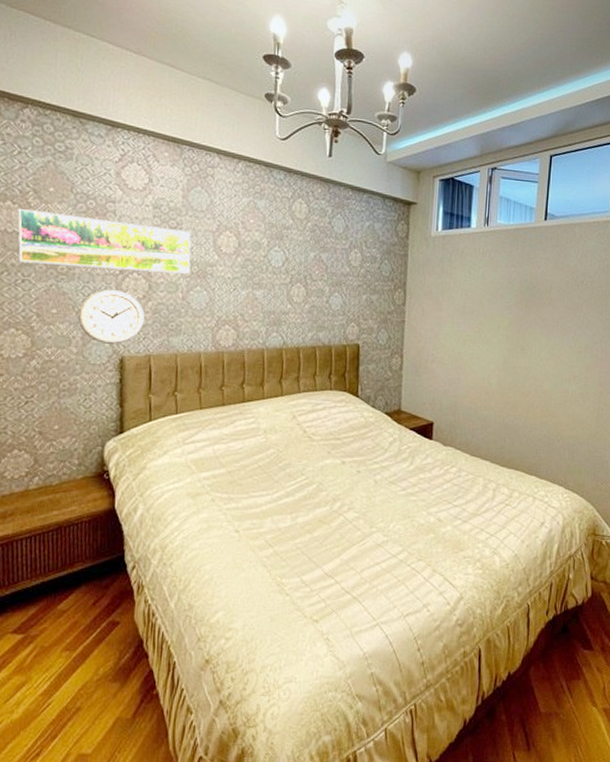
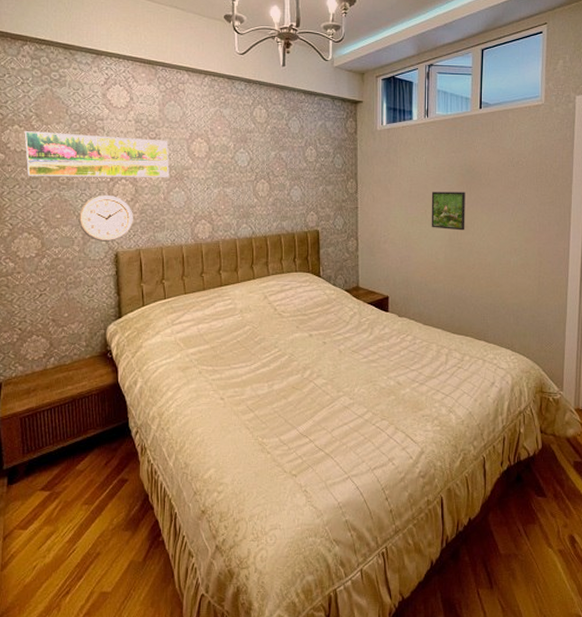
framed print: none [485,308,524,354] -> present [431,191,465,231]

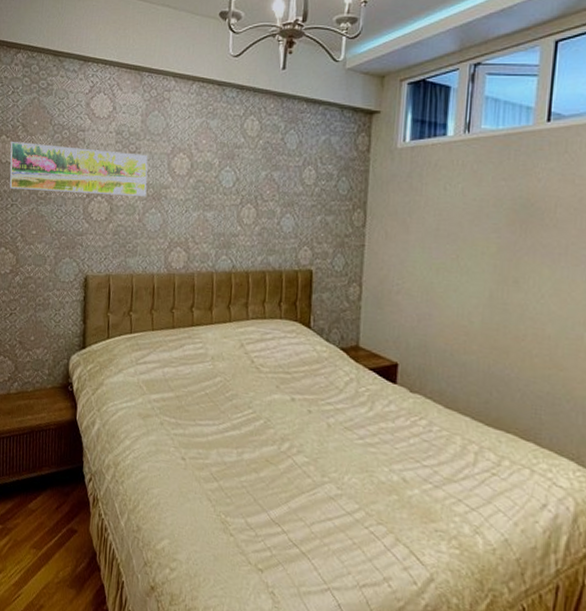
wall clock: present [78,194,133,242] -> none [52,212,106,264]
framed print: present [431,191,465,231] -> none [464,231,518,287]

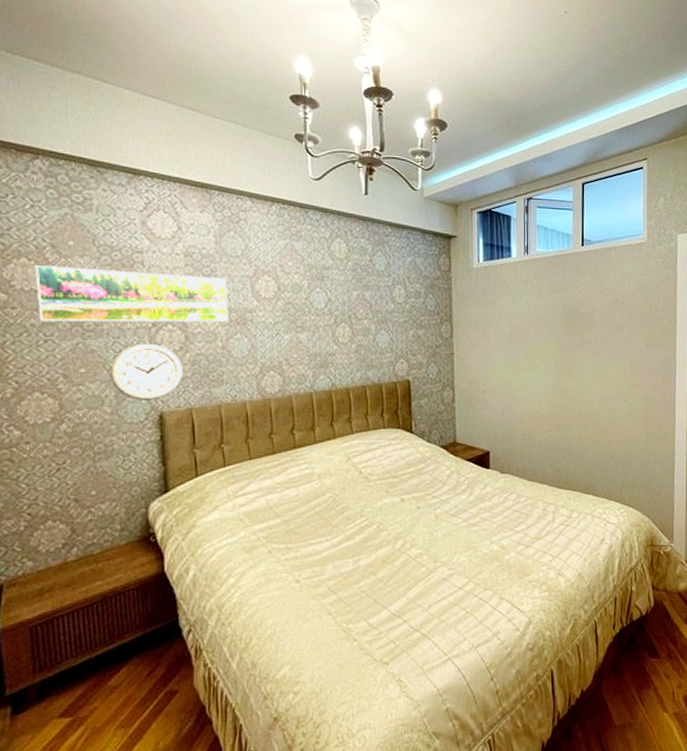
wall clock: none [52,212,106,264] -> present [110,343,183,400]

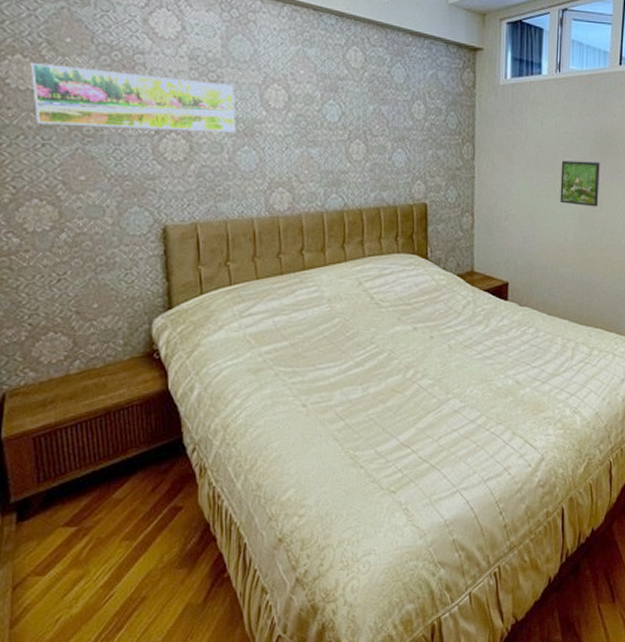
wall clock: present [110,343,183,400] -> none [111,151,187,212]
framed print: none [533,335,570,377] -> present [560,160,600,207]

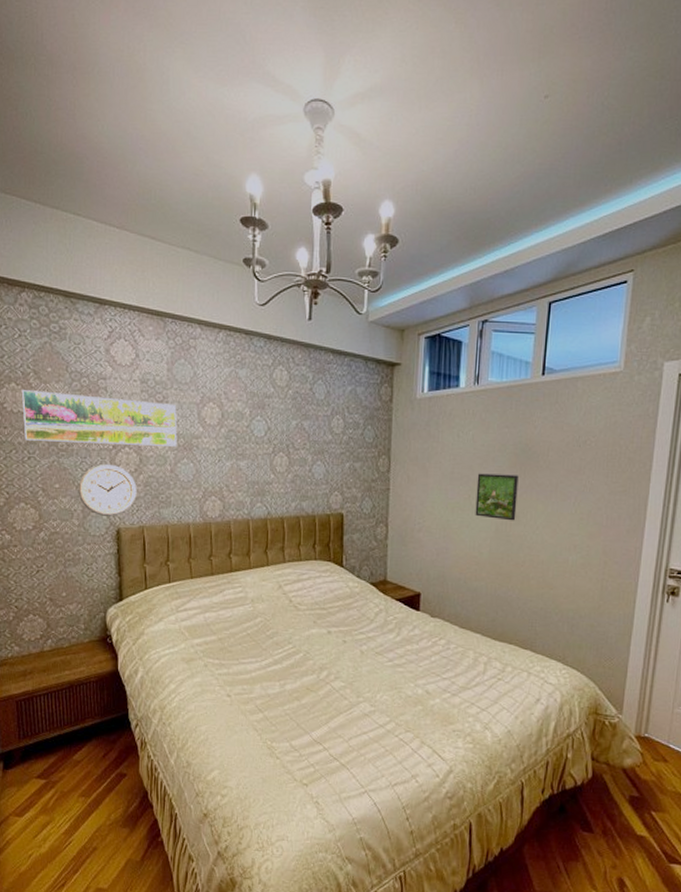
wall clock: none [111,151,187,212] -> present [78,463,137,516]

